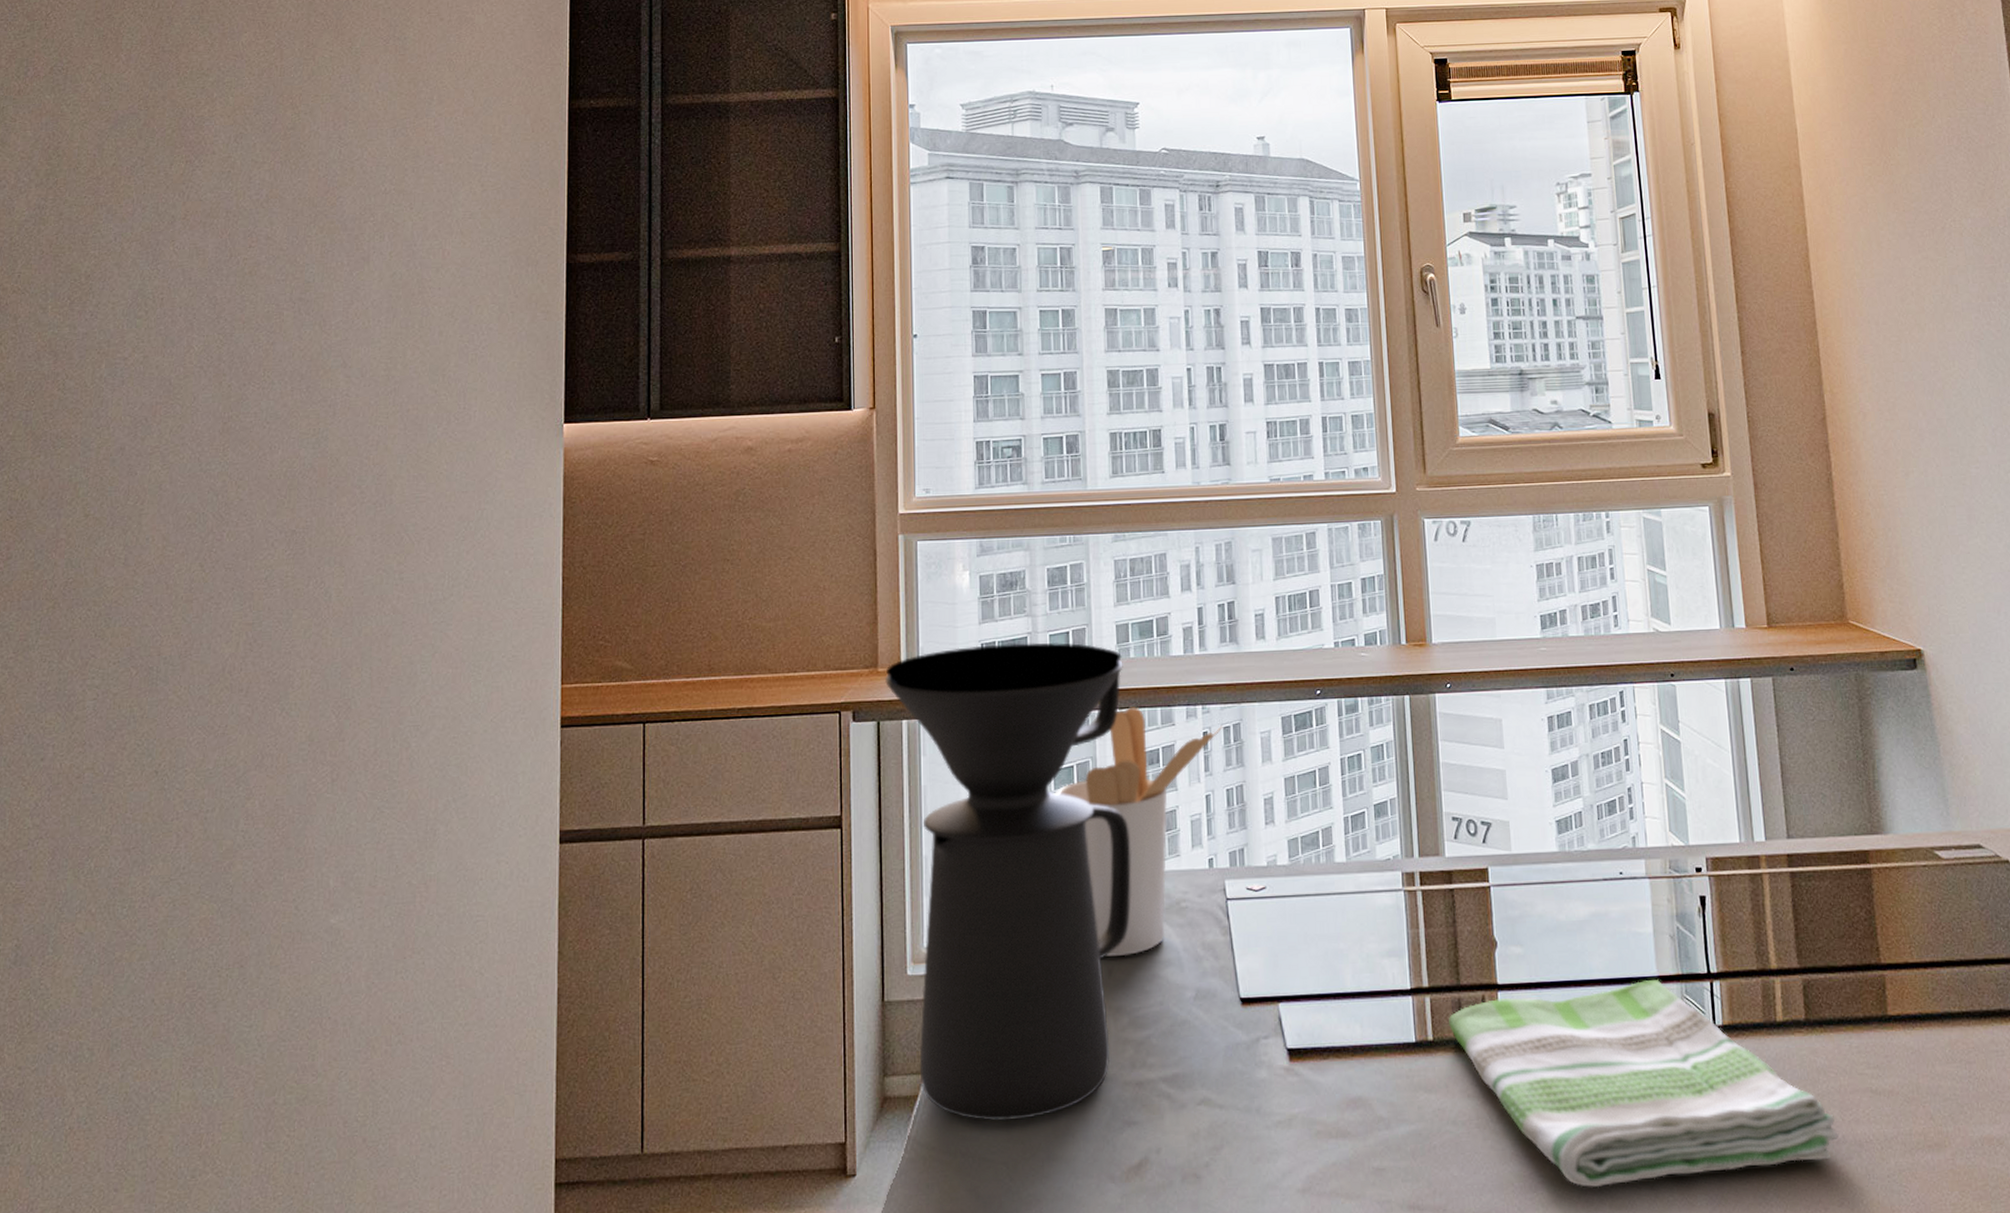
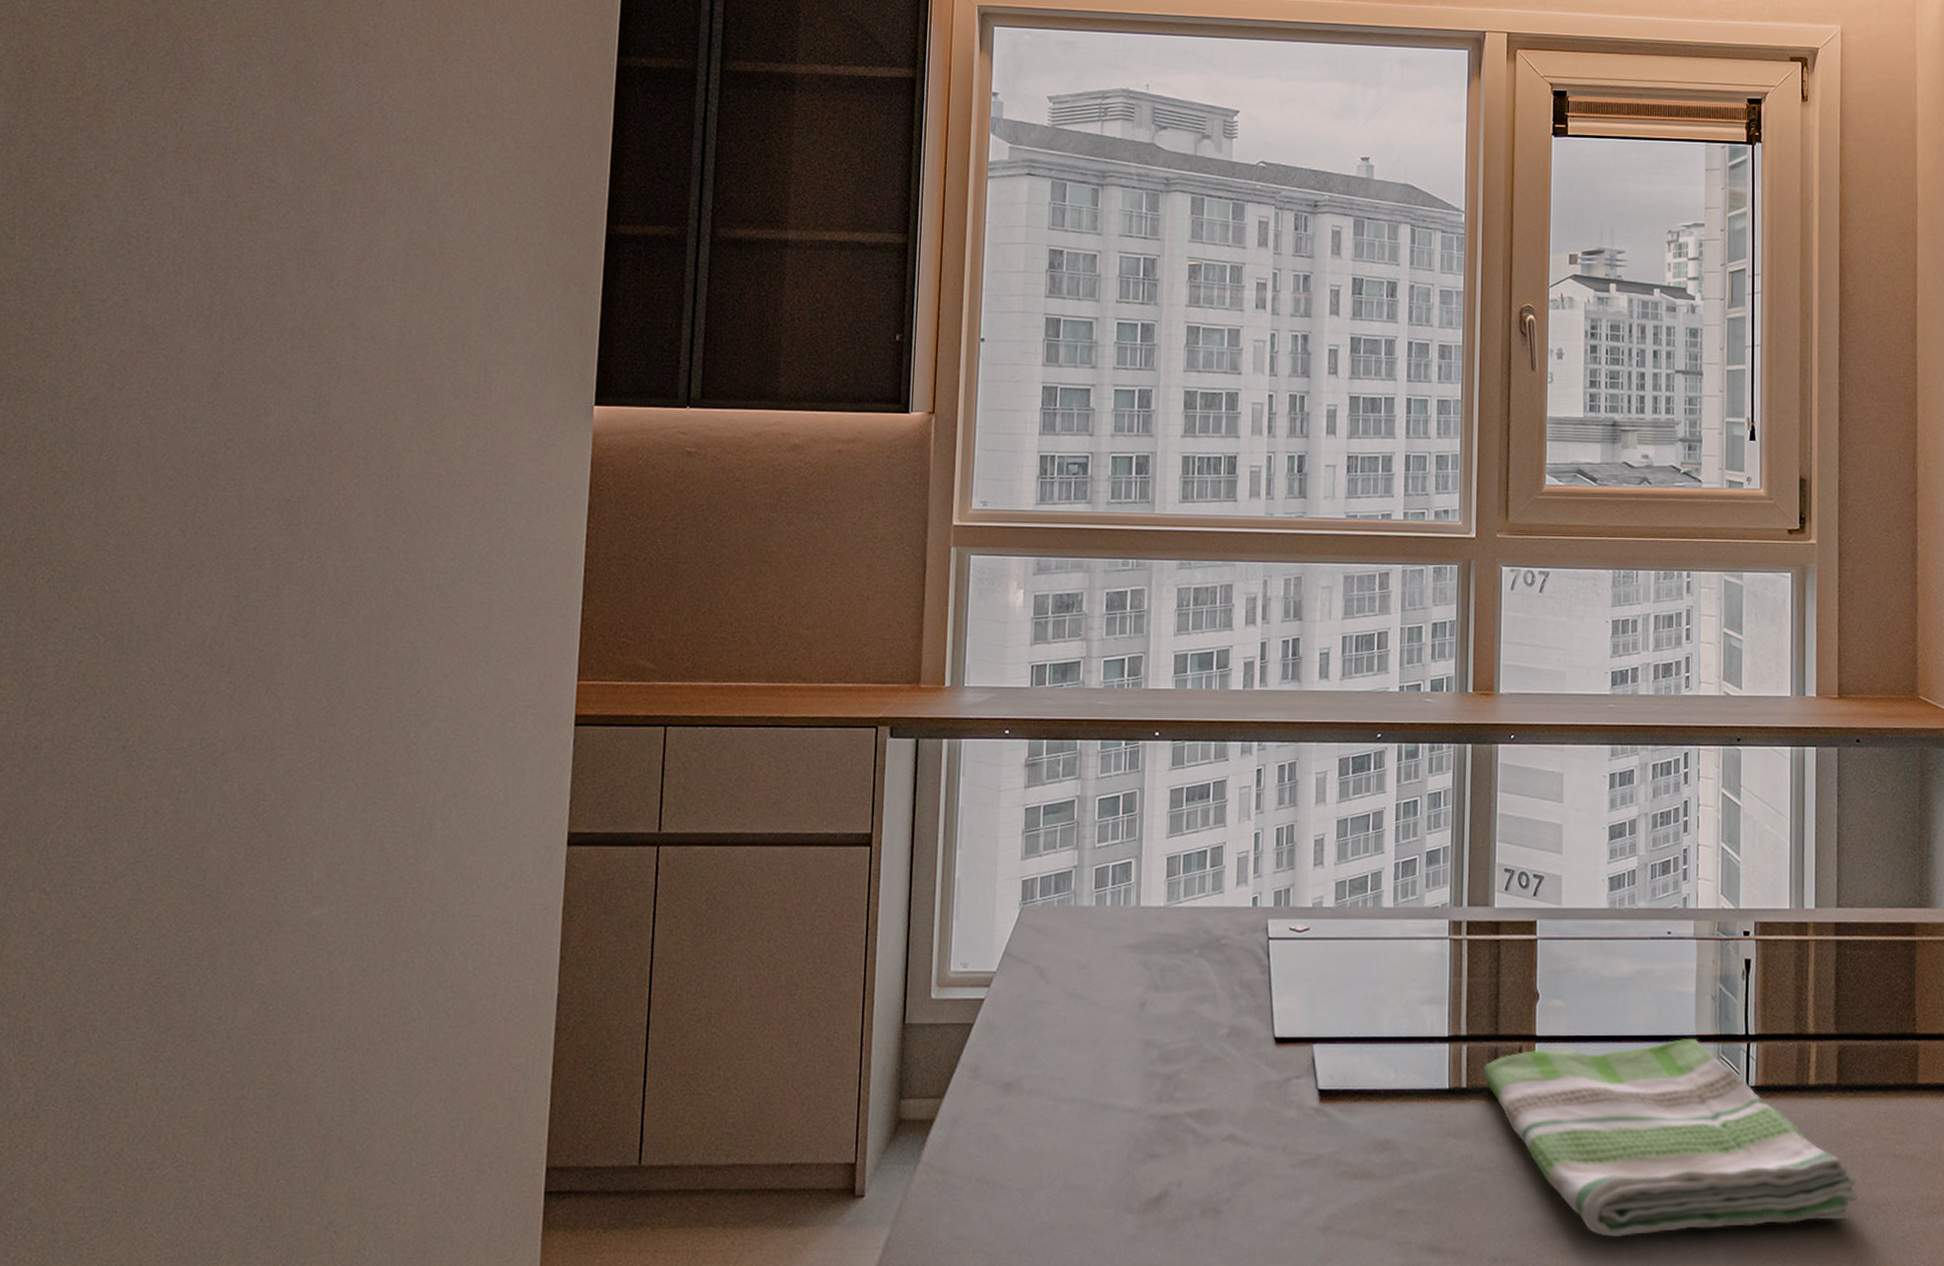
coffee maker: present [884,642,1131,1122] -> none [926,667,1179,1149]
utensil holder: present [1056,707,1223,957] -> none [1099,739,1278,990]

